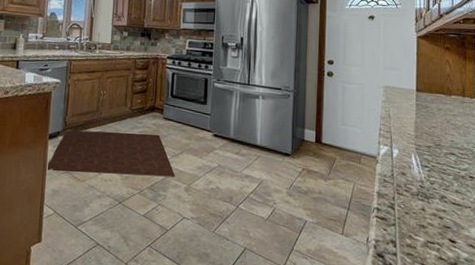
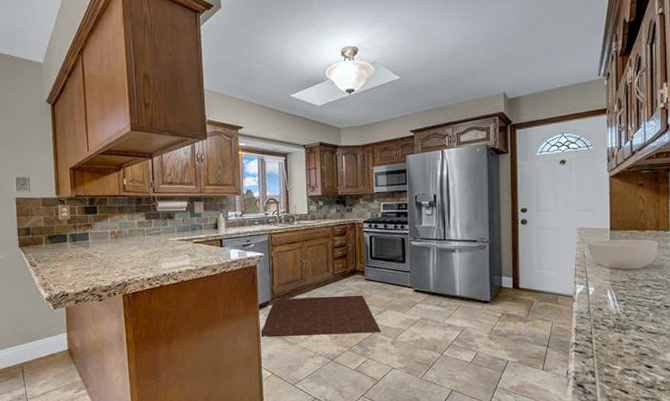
bowl: none [393,100,465,136] -> present [587,239,659,271]

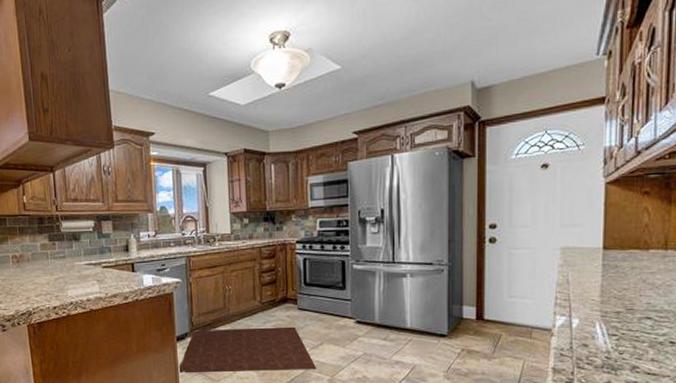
bowl: present [587,239,659,271] -> none [572,260,667,300]

